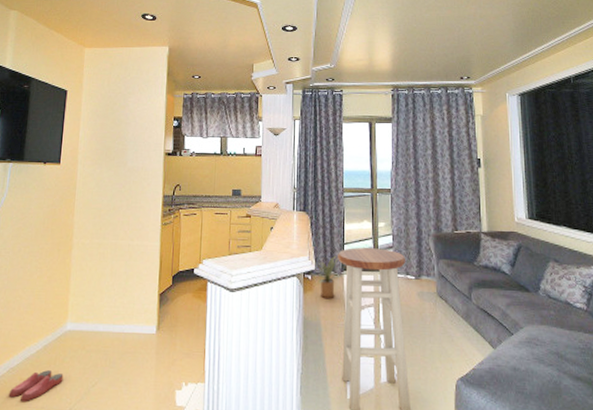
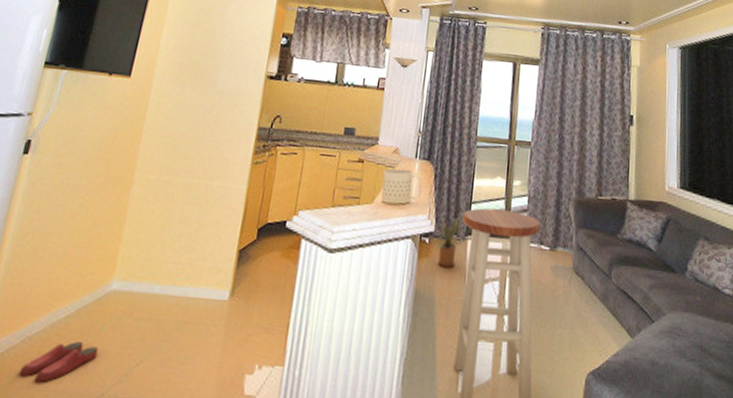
mug: none [267,220,302,250] -> present [381,168,422,205]

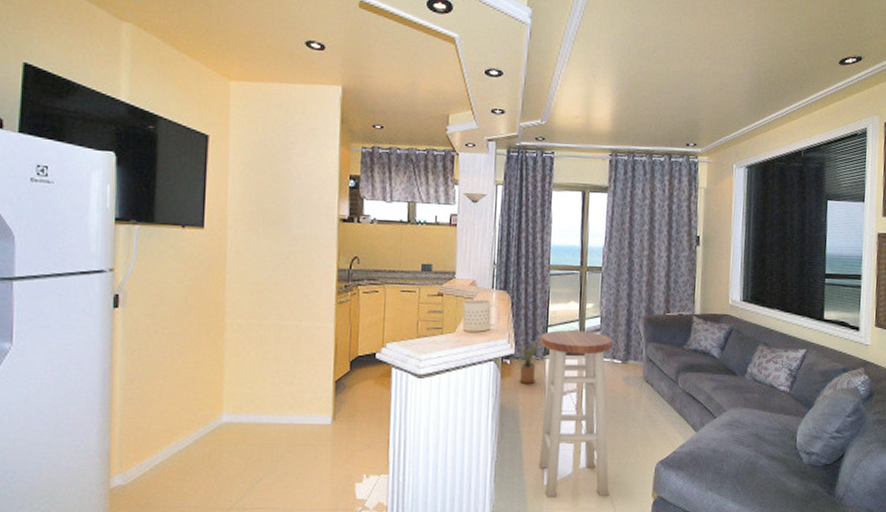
slippers: present [19,342,99,383] -> none [153,467,221,501]

